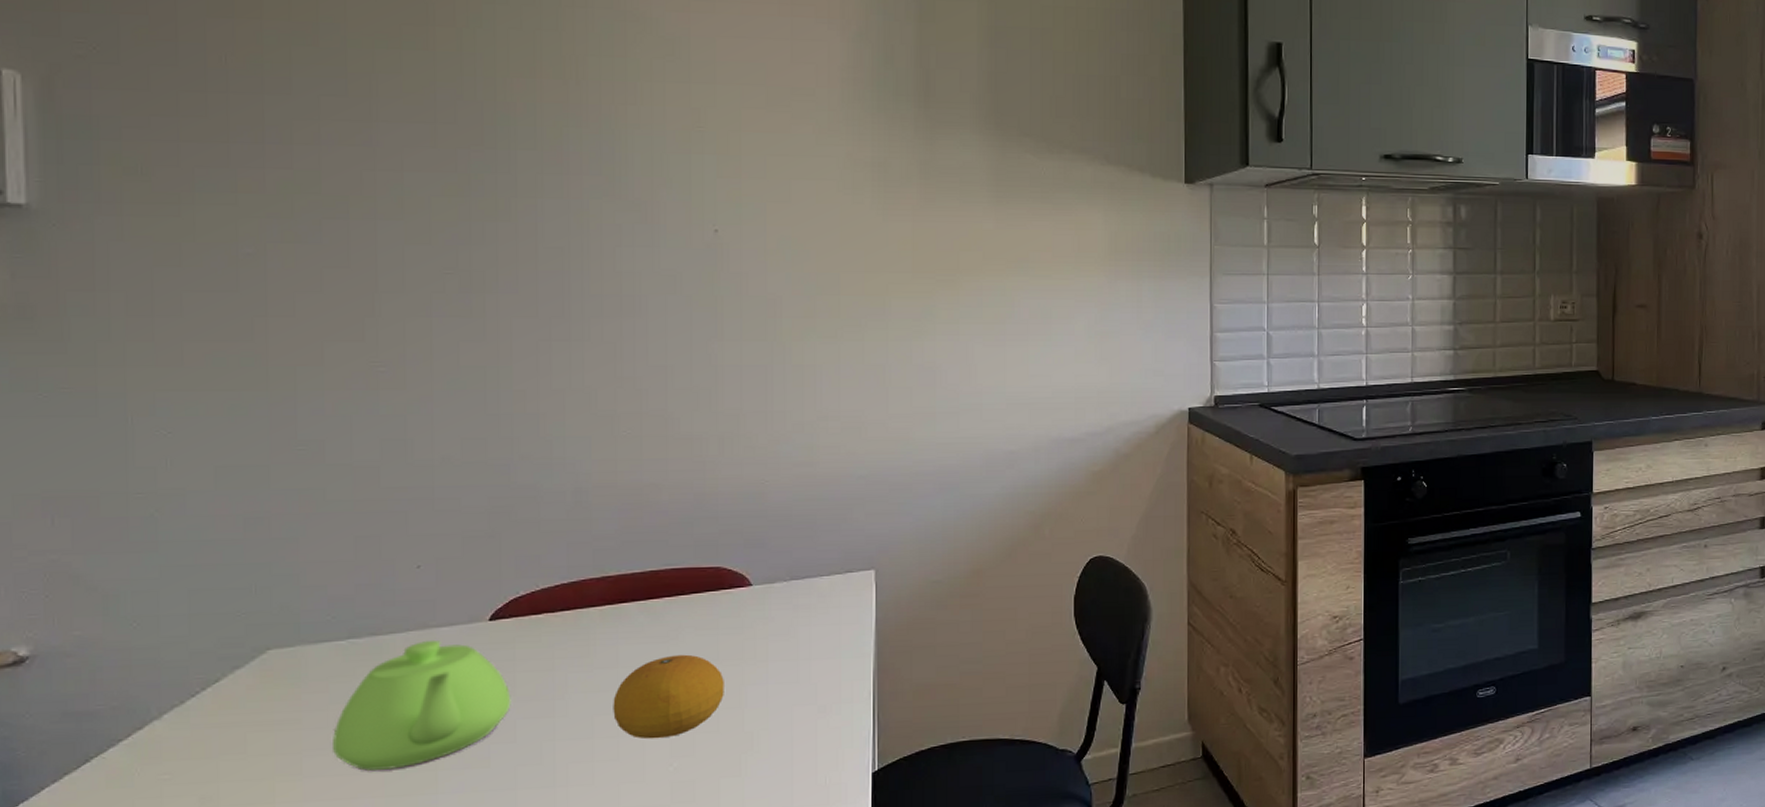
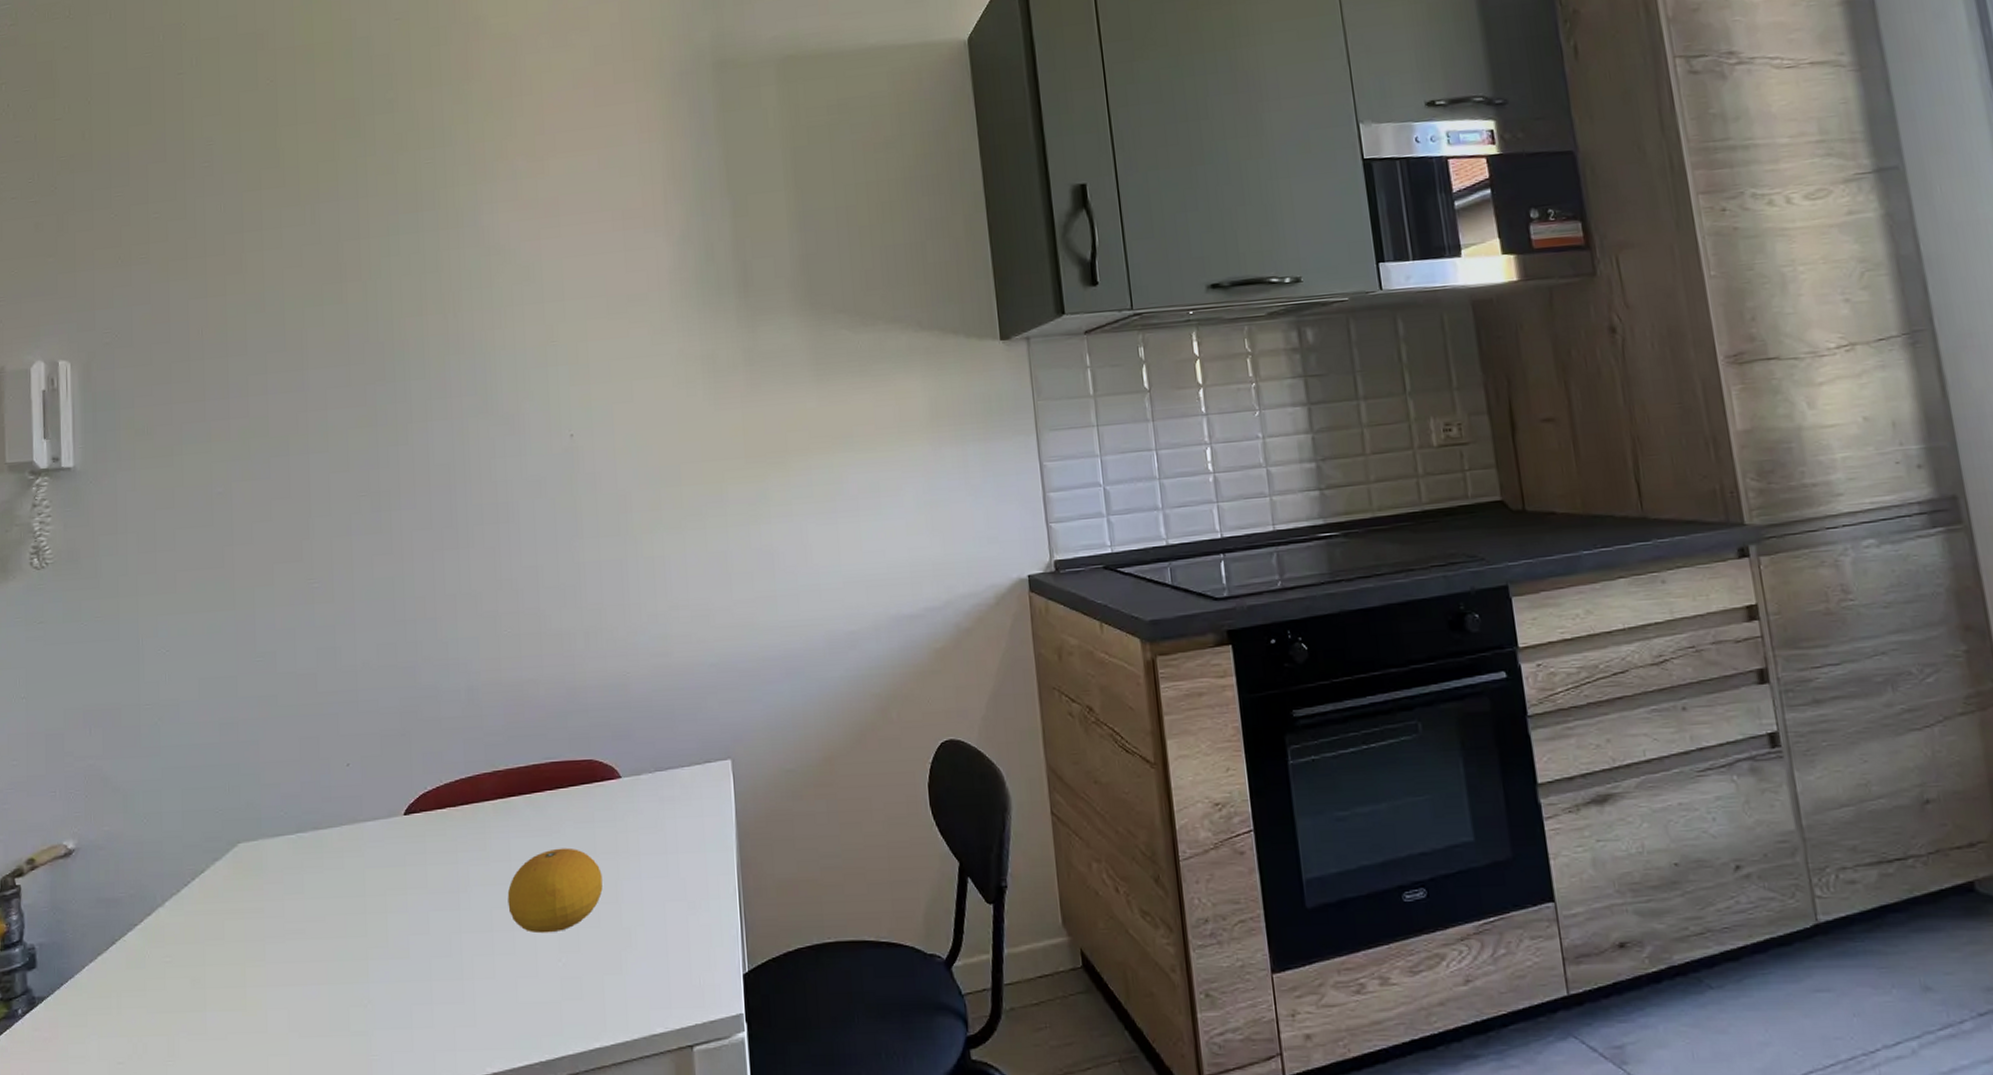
teapot: present [333,641,511,771] -> none [287,834,425,958]

